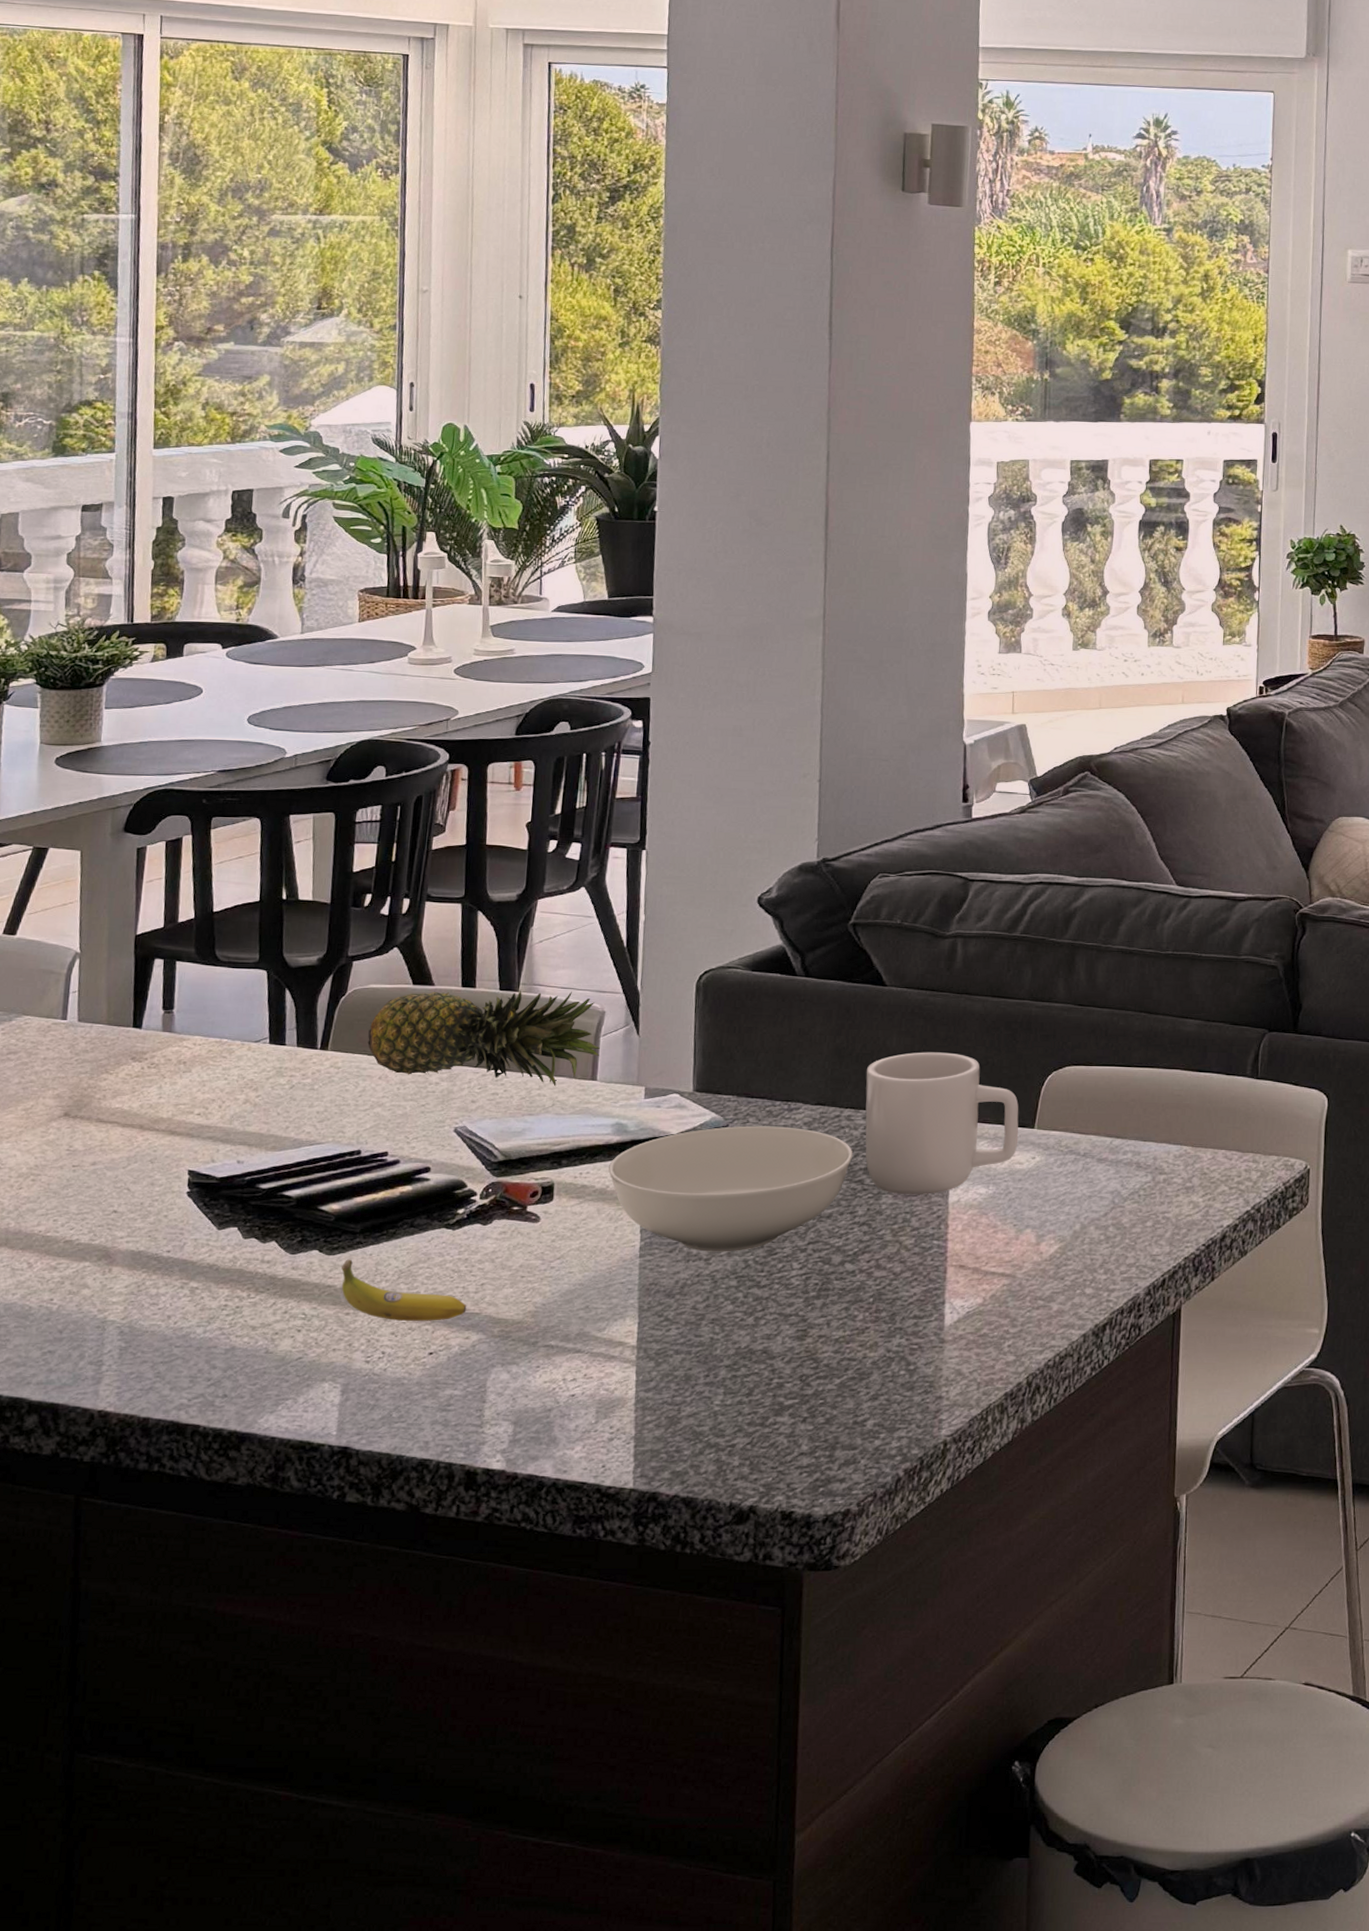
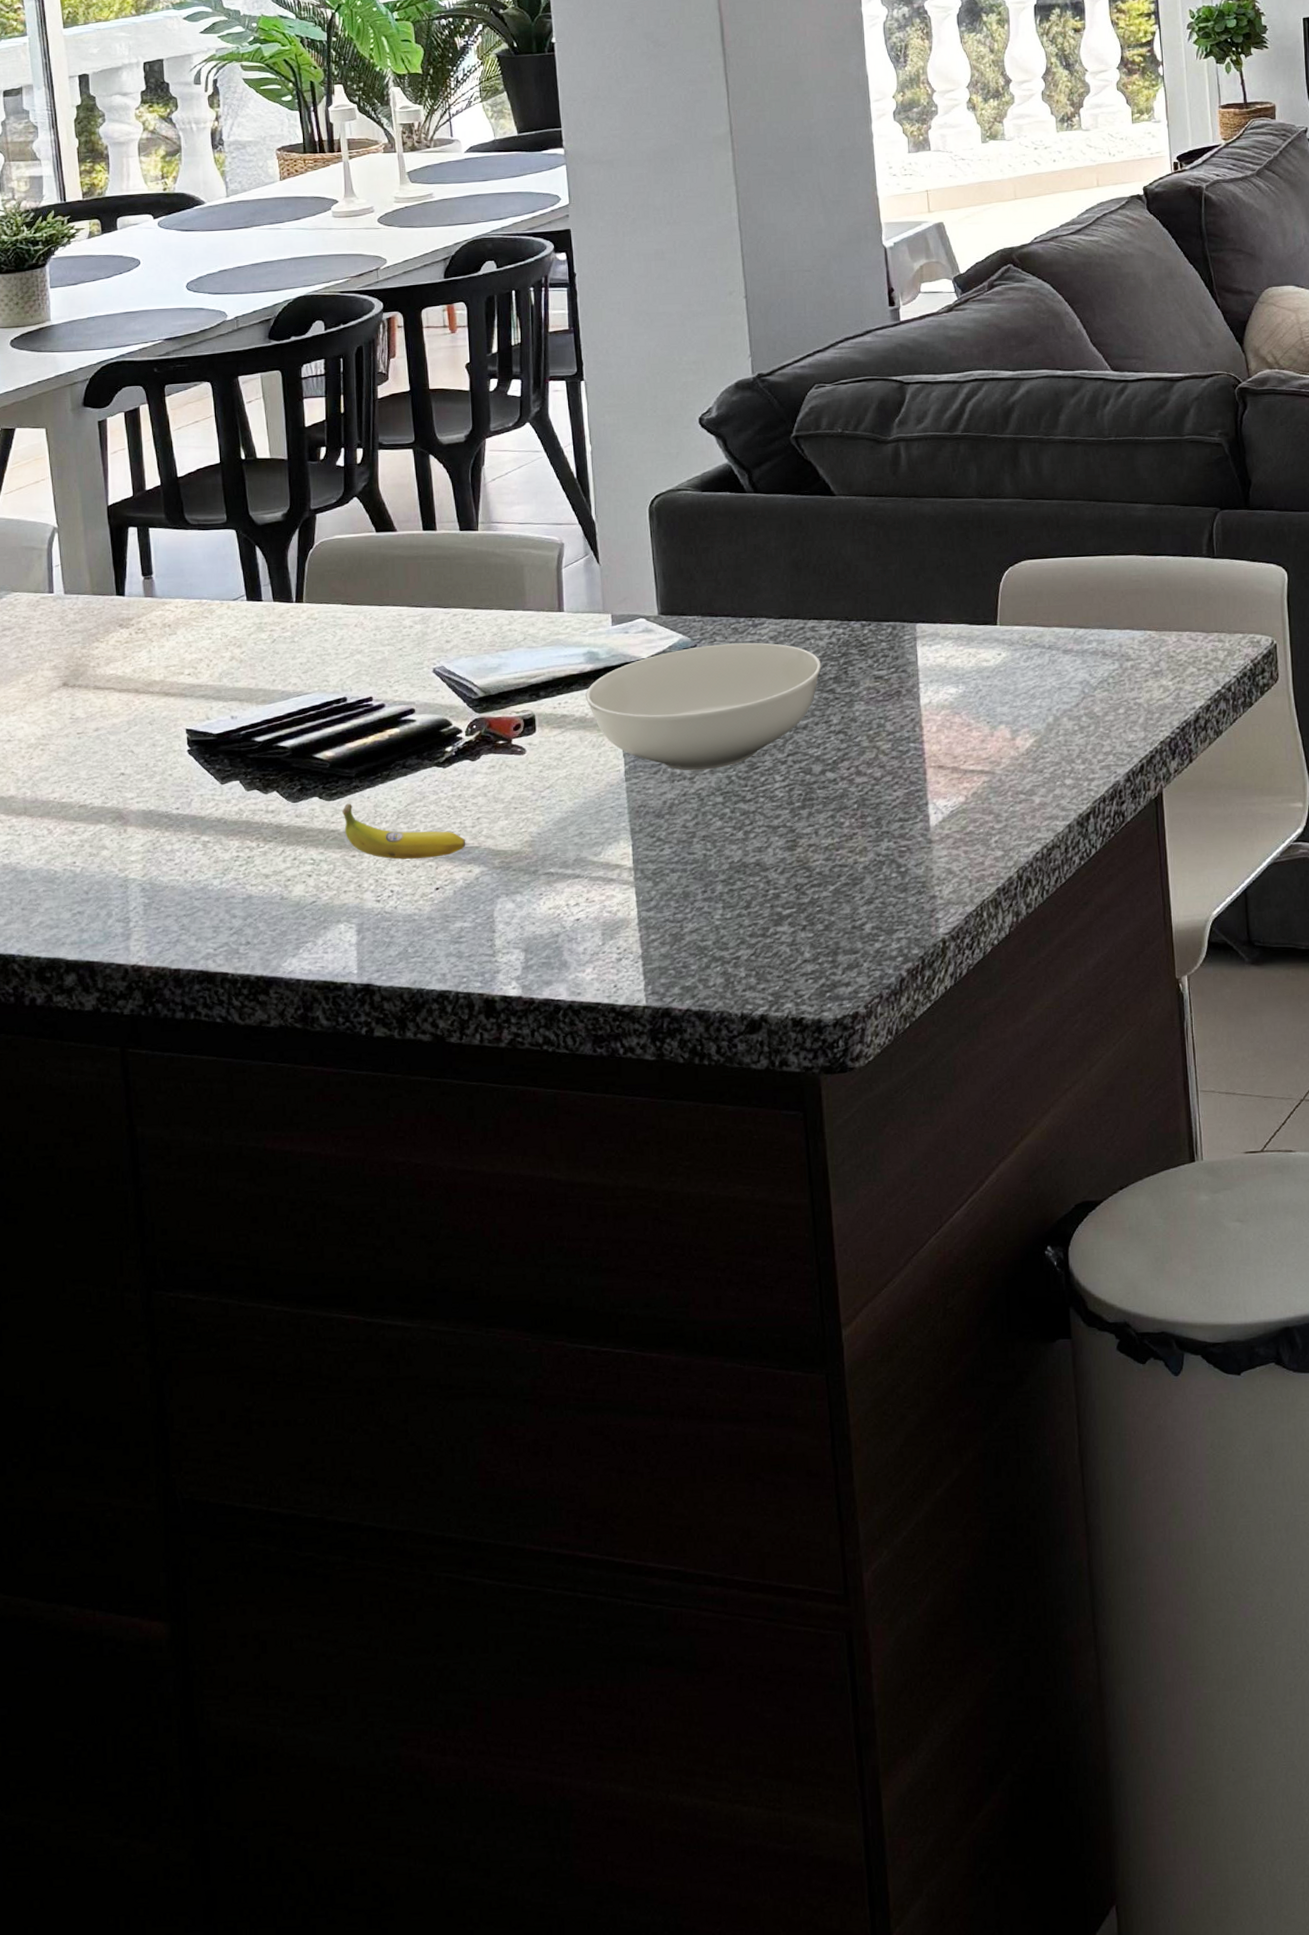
fruit: present [367,989,600,1087] -> none [339,526,563,621]
mug: present [865,1052,1019,1195] -> none [824,556,983,701]

